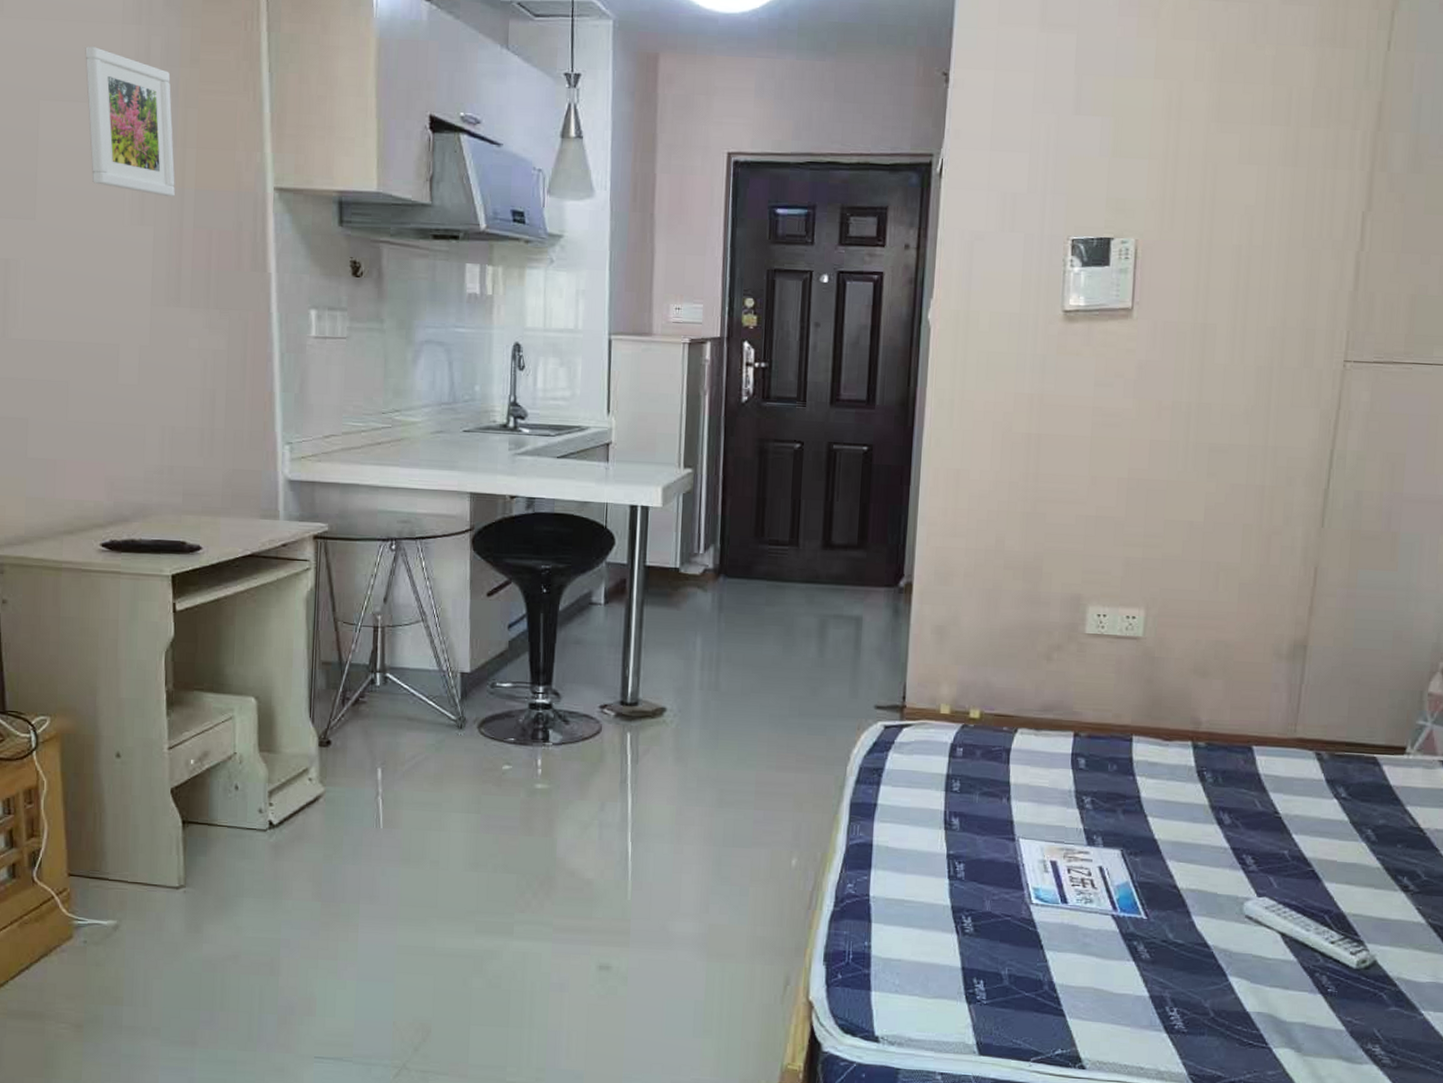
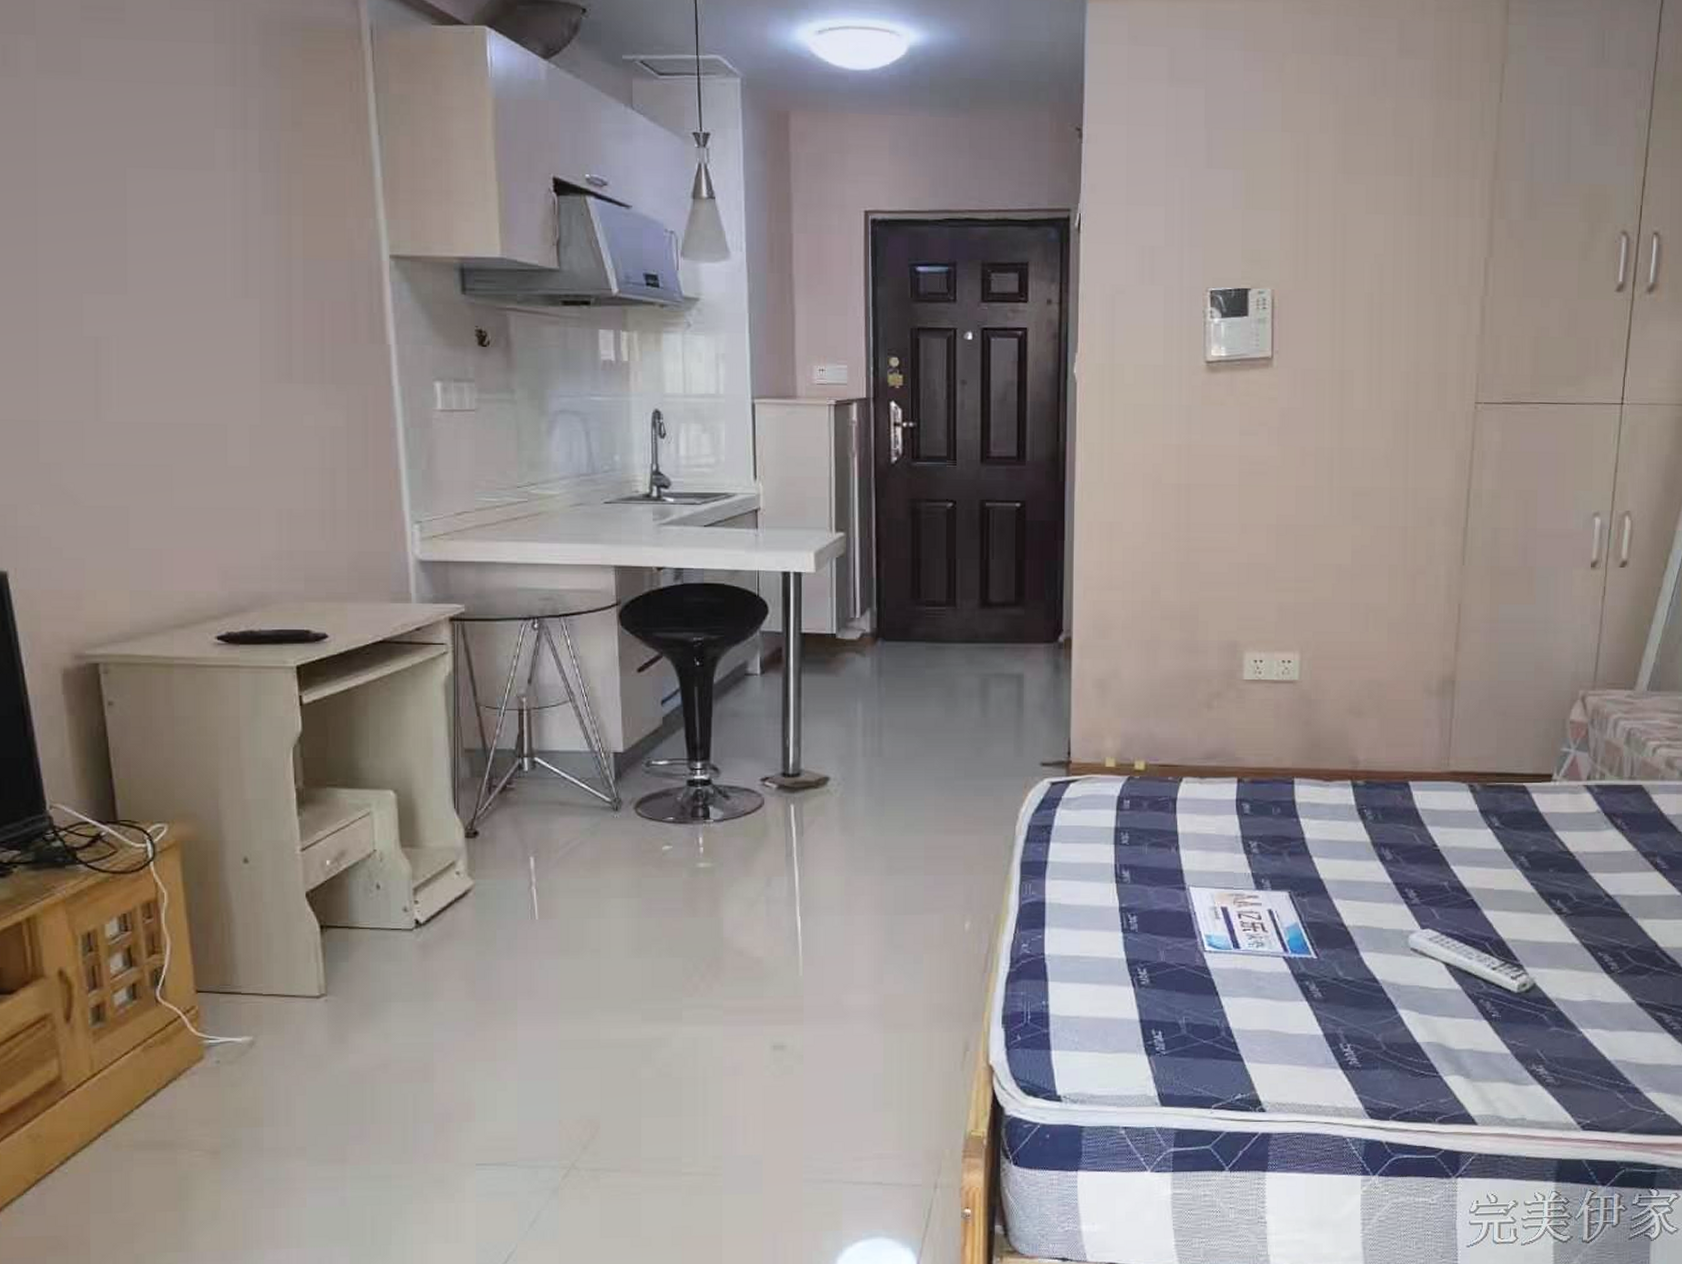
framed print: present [85,46,176,197] -> none [175,110,282,268]

